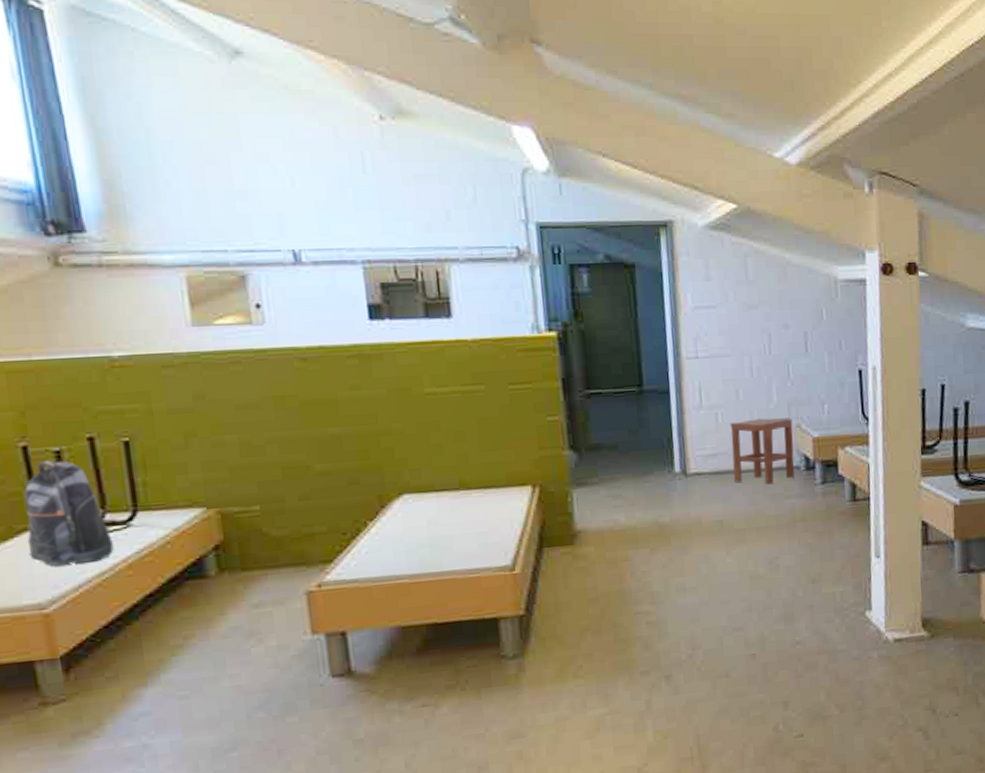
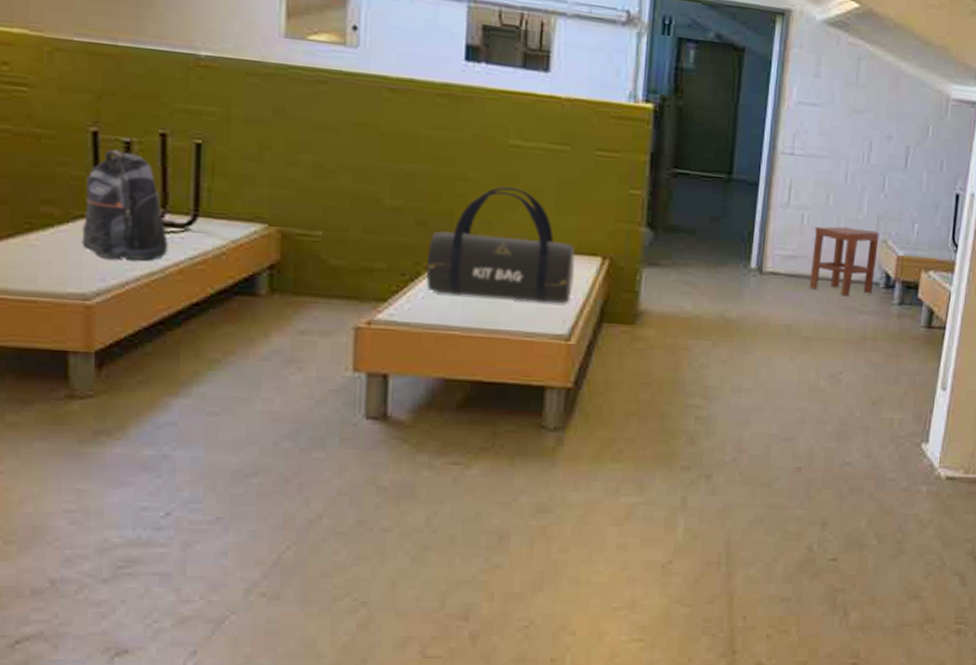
duffel bag: none [364,433,509,546] -> present [426,187,576,303]

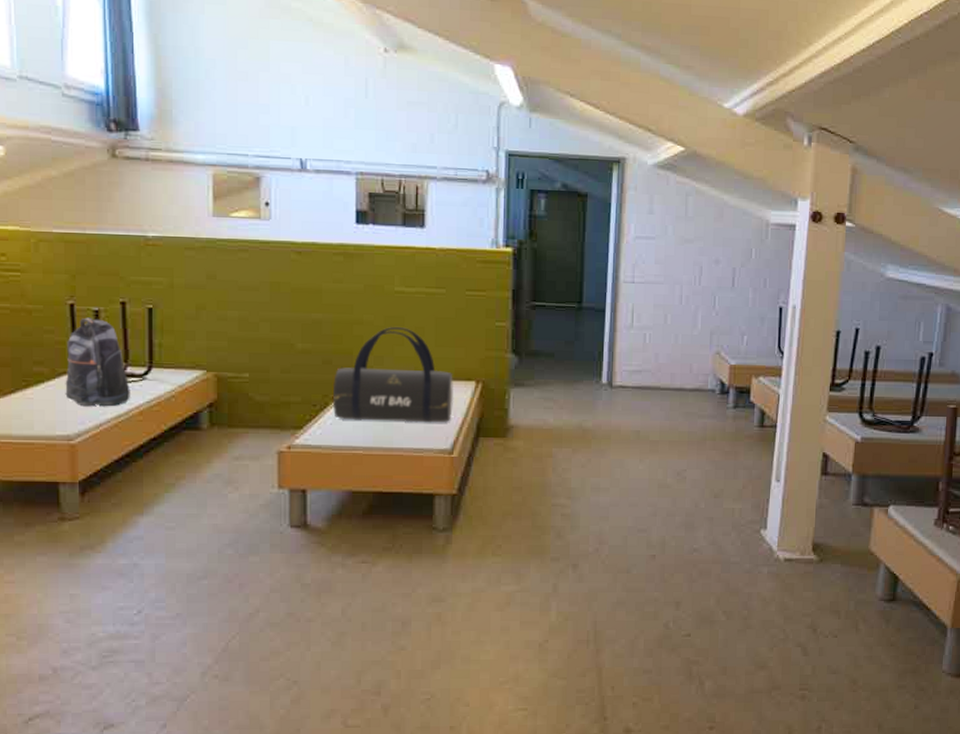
stool: present [808,226,880,297] -> none [653,342,713,403]

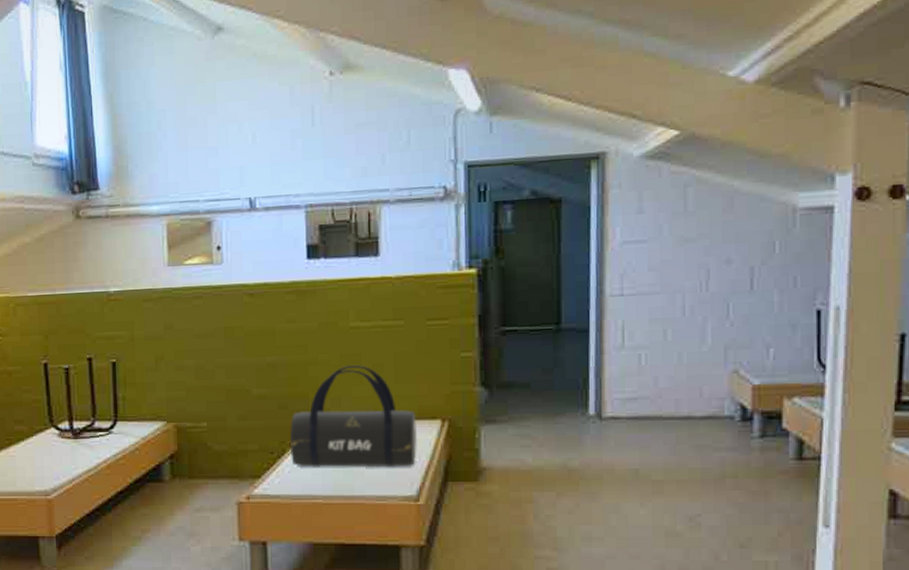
backpack: present [65,317,130,407] -> none [41,375,99,462]

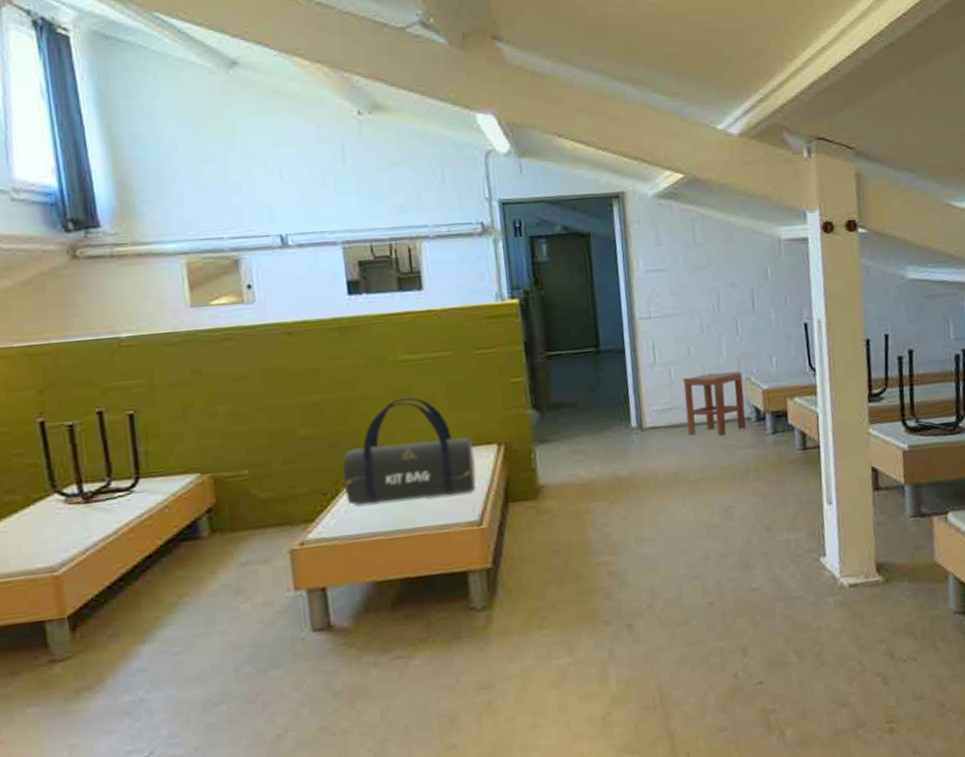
stool: none [654,361,729,434] -> present [682,371,746,436]

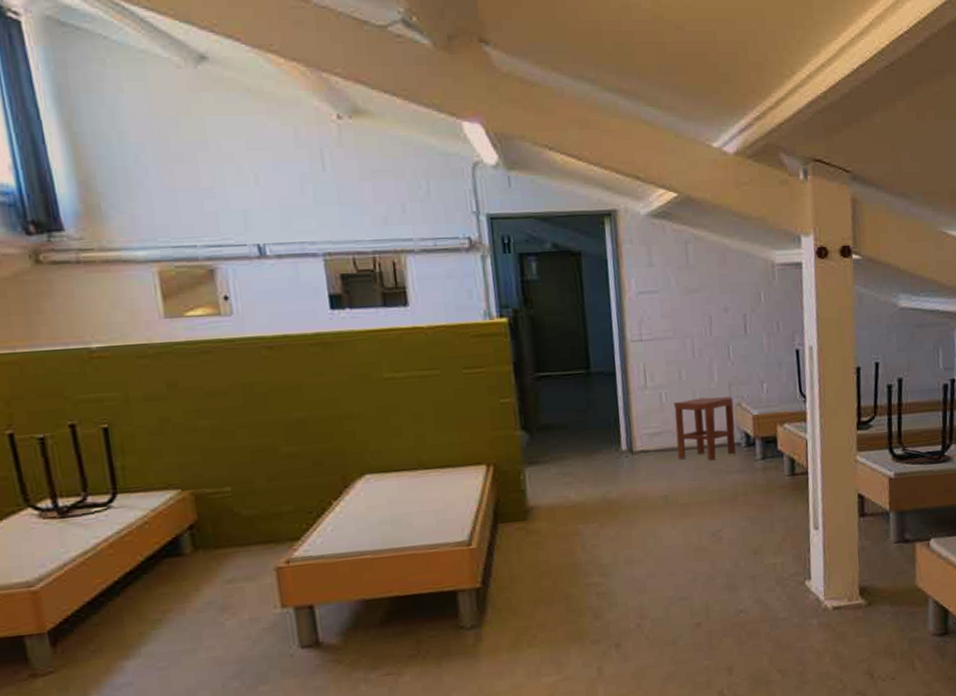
duffel bag: present [343,397,477,505] -> none [328,416,465,524]

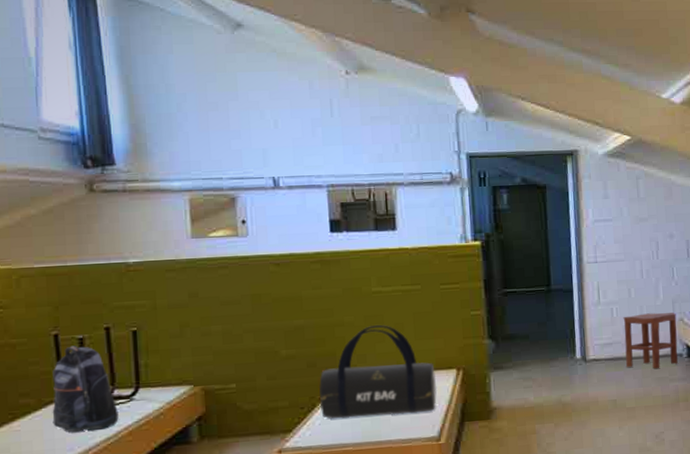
backpack: none [11,446,96,547] -> present [52,345,119,433]
duffel bag: none [328,416,465,524] -> present [319,325,437,419]

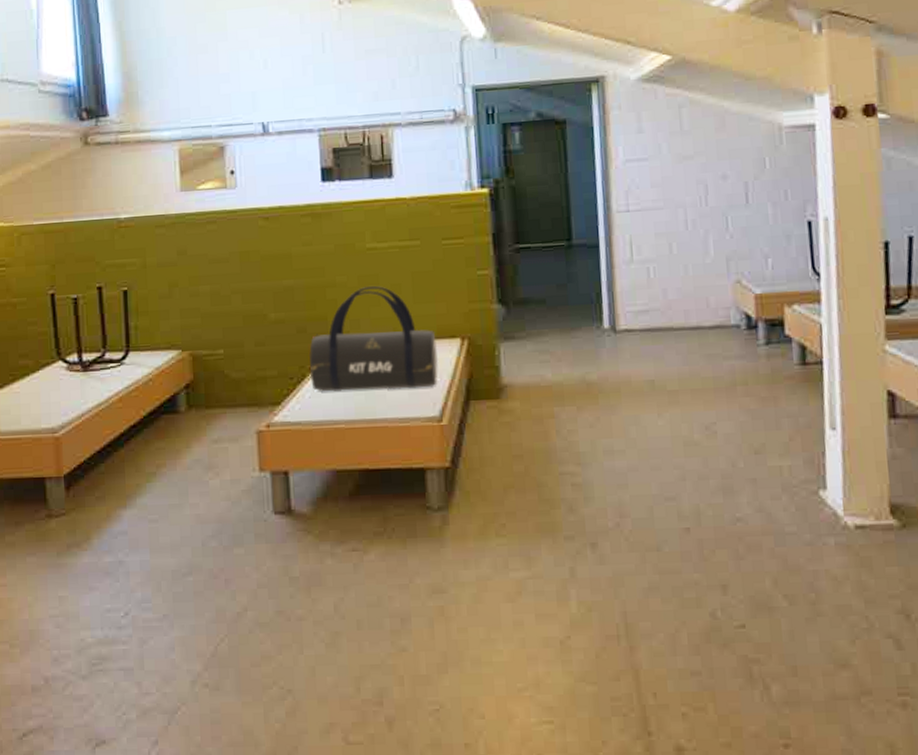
backpack: present [52,345,119,433] -> none [48,305,110,397]
stool: present [623,312,678,370] -> none [662,273,735,344]

